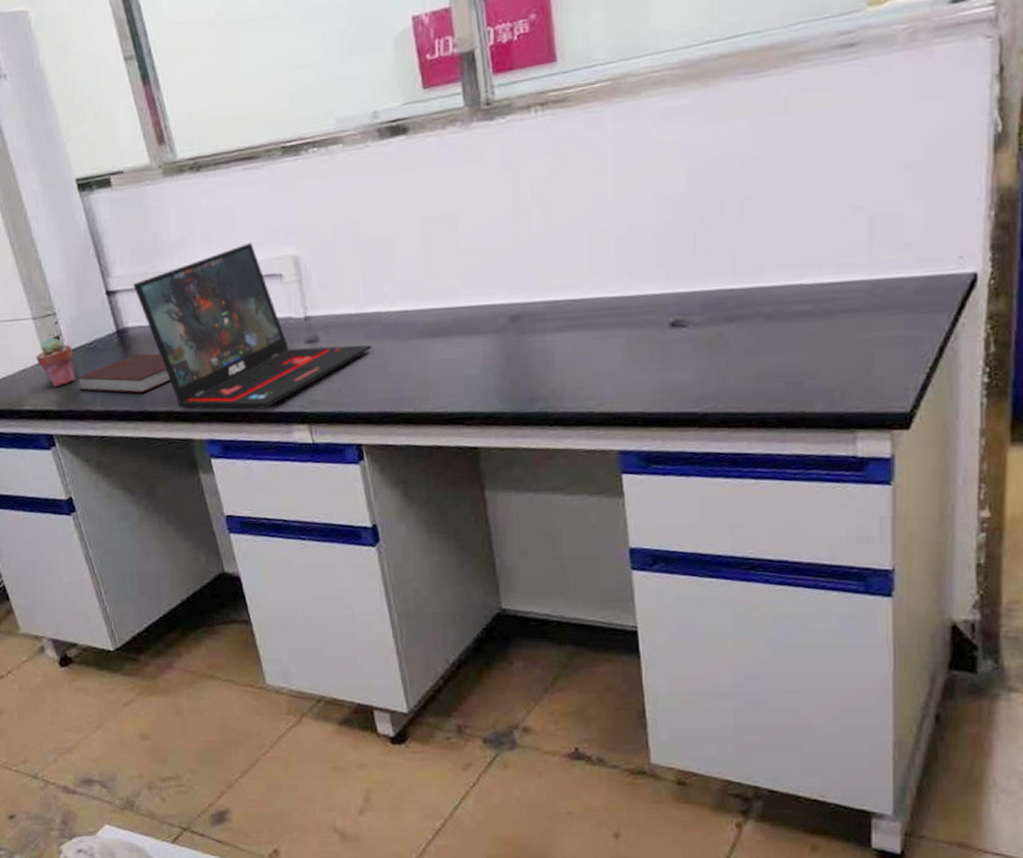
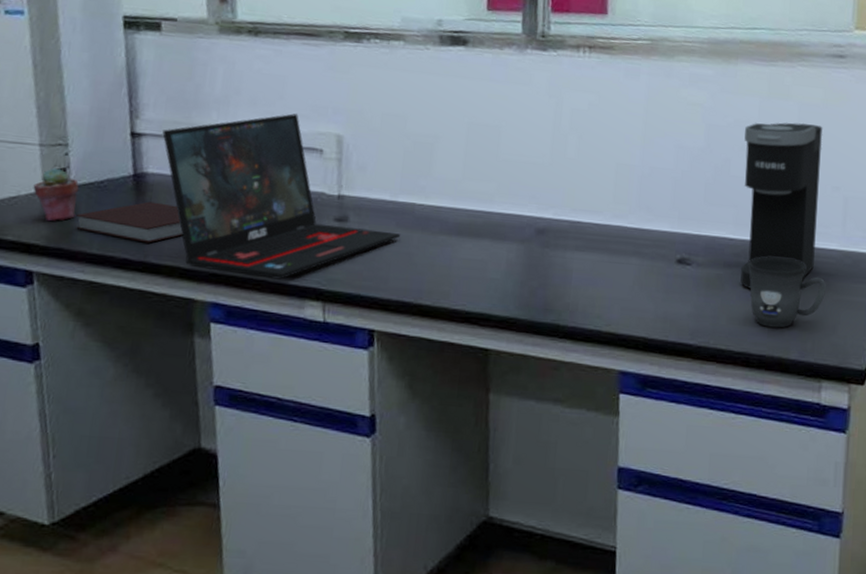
coffee maker: none [736,136,836,342] -> present [740,122,823,289]
mug: none [754,299,854,381] -> present [748,256,827,328]

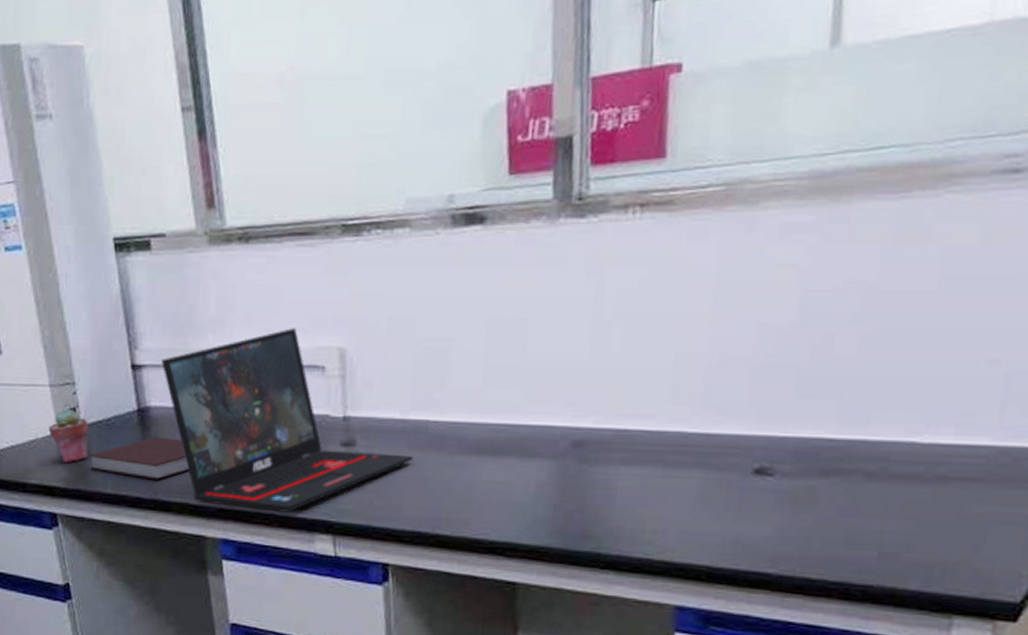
coffee maker: present [740,122,823,289] -> none [842,274,978,503]
mug: present [748,256,827,328] -> none [853,459,970,551]

